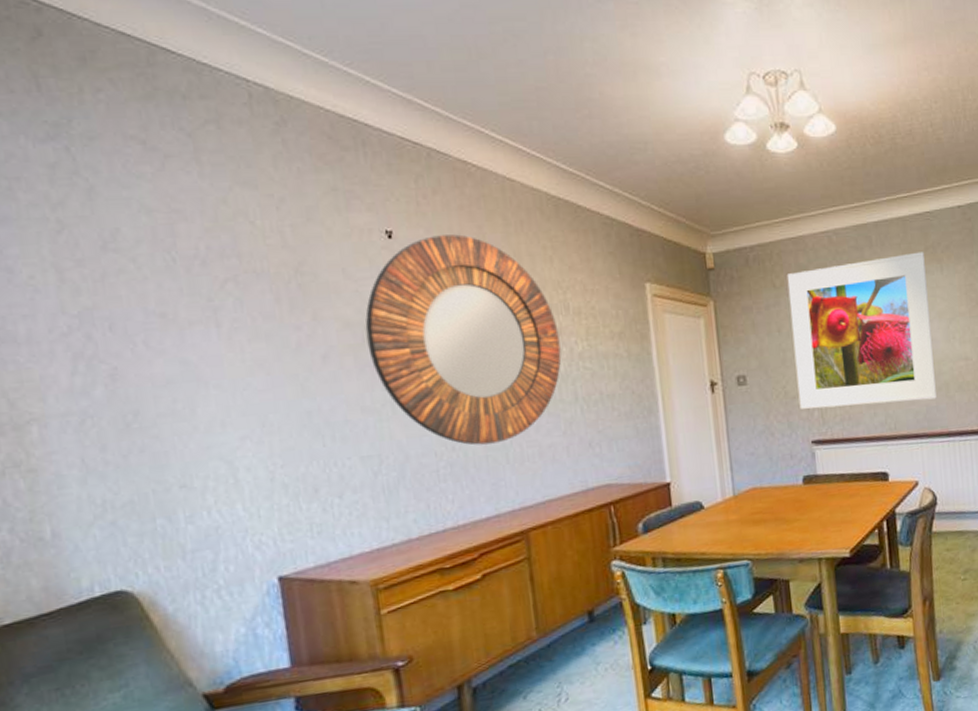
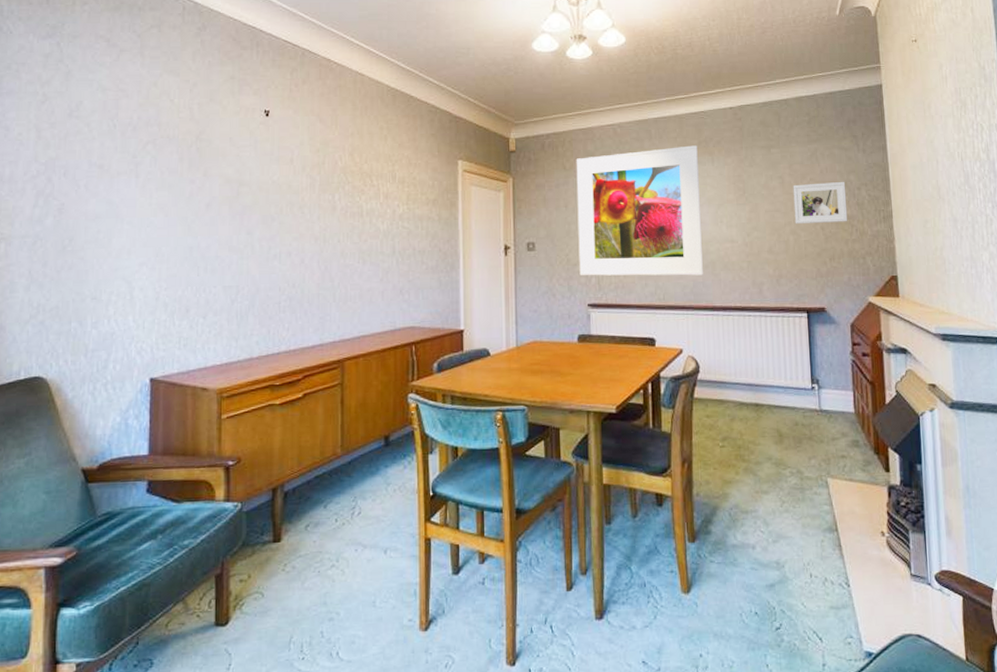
home mirror: present [365,234,562,446] -> none [240,115,386,284]

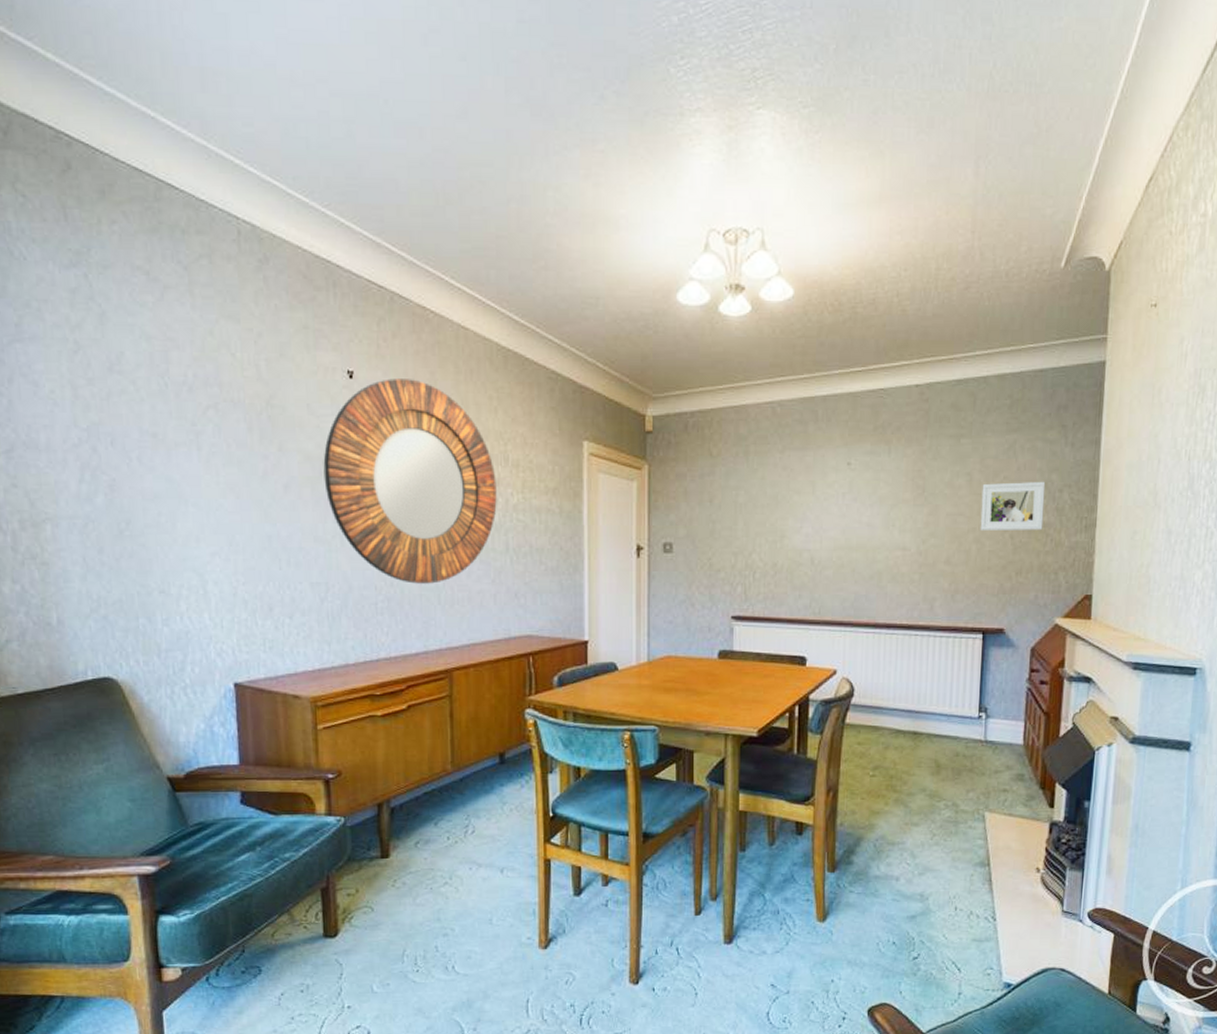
home mirror: none [240,115,386,284] -> present [323,378,497,584]
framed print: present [576,145,703,276] -> none [723,431,872,587]

